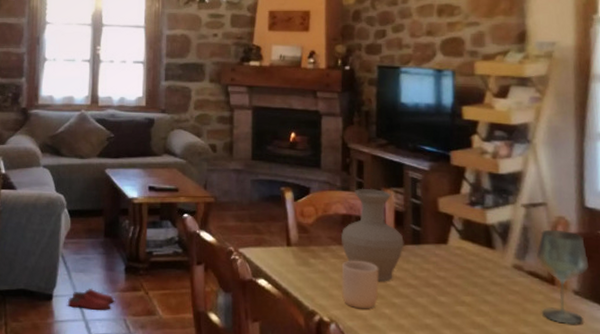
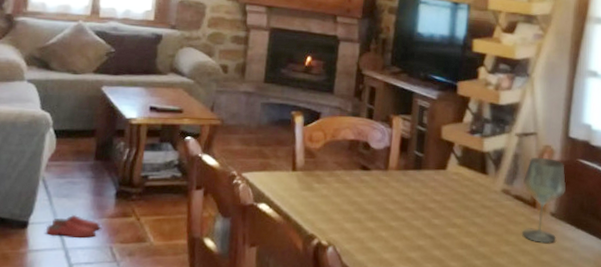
vase: present [340,188,404,282] -> none [346,114,407,206]
mug: present [341,260,379,309] -> none [342,184,379,232]

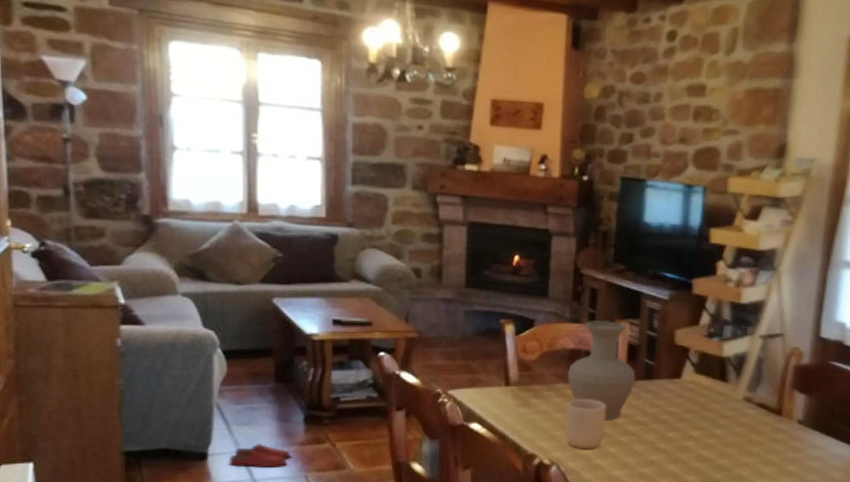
mug: none [342,184,379,232] -> present [565,398,606,449]
vase: none [346,114,407,206] -> present [567,319,636,420]
wine glass: present [522,157,567,244] -> none [766,360,816,453]

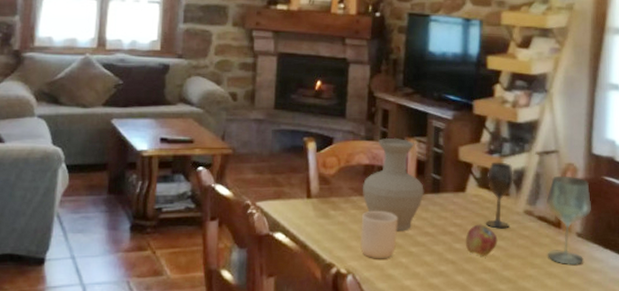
slippers: present [228,442,291,469] -> none [62,249,116,274]
fruit: none [679,412,714,445] -> present [465,224,498,256]
wine glass: none [701,346,734,417] -> present [485,162,513,229]
wine glass: none [766,360,816,453] -> present [547,175,592,266]

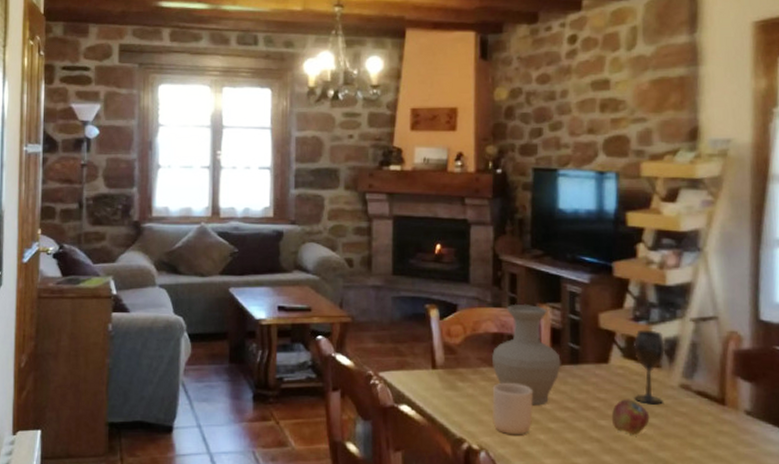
wine glass: present [547,175,592,266] -> none [706,345,763,448]

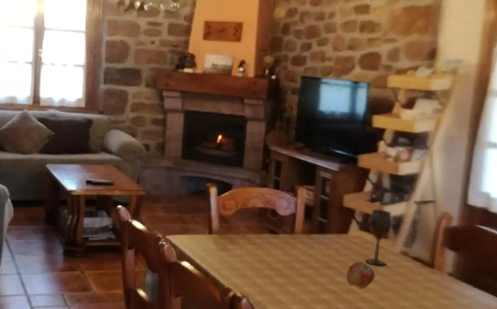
vase: present [491,303,561,406] -> none [256,185,311,265]
mug: present [492,382,533,435] -> none [254,246,287,287]

